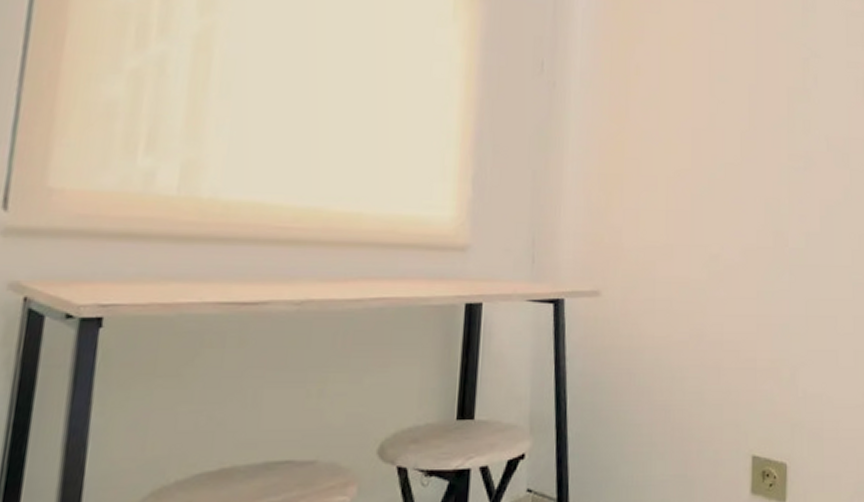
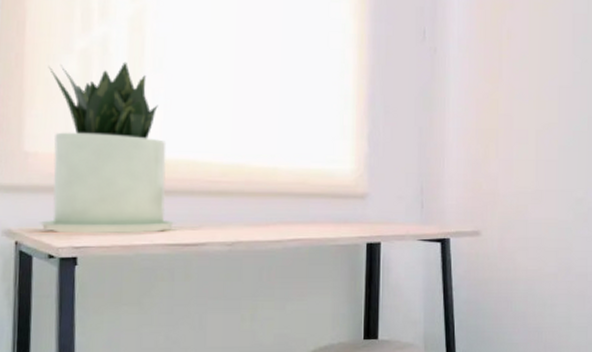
planter: none [57,85,232,290] -> present [39,62,175,234]

